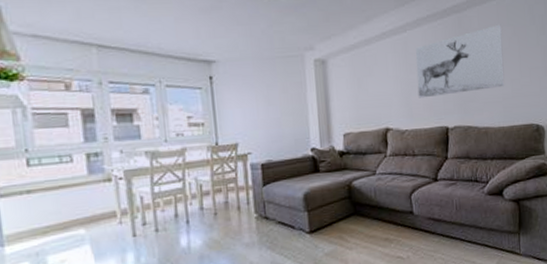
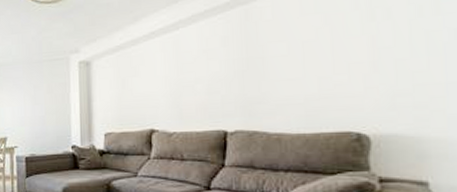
wall art: present [416,24,505,99] -> none [189,13,309,99]

